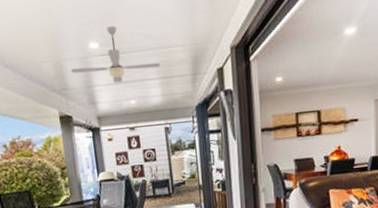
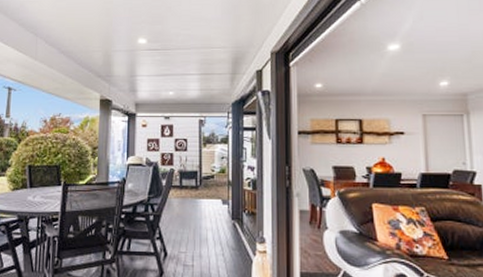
ceiling fan: present [70,25,161,83] -> none [117,25,202,75]

